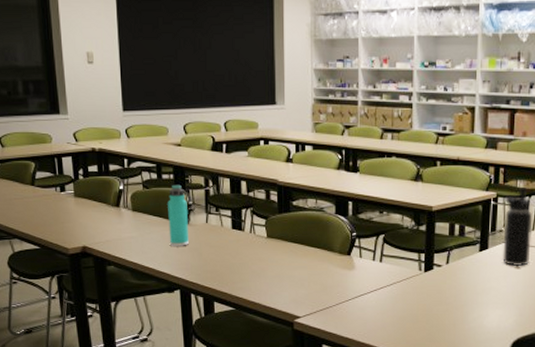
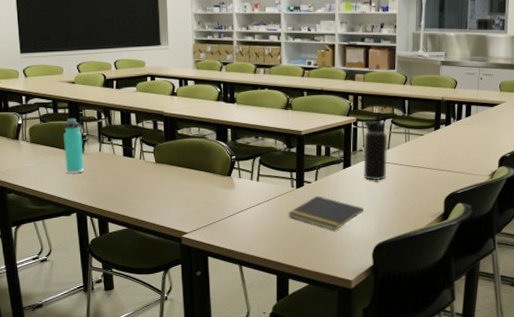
notepad: none [414,281,501,321] -> present [288,195,364,230]

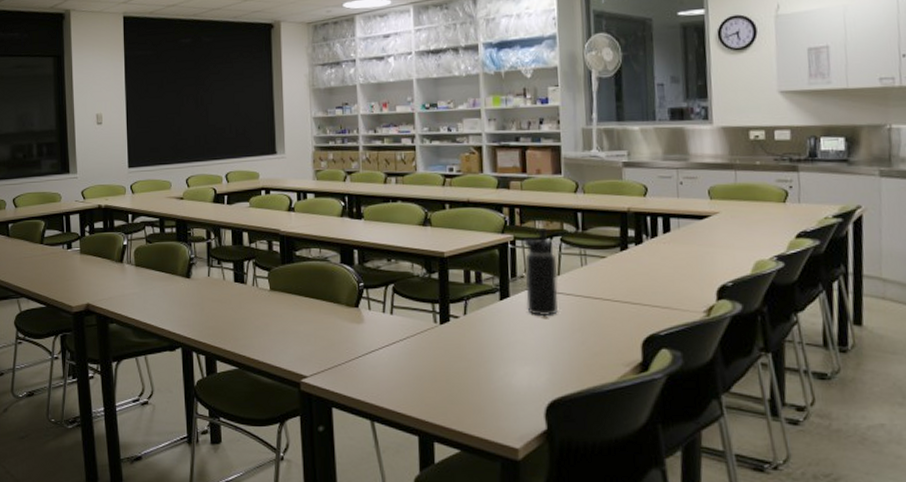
thermos bottle: present [63,118,84,174] -> none [170,238,190,302]
notepad: present [288,195,364,230] -> none [430,334,530,380]

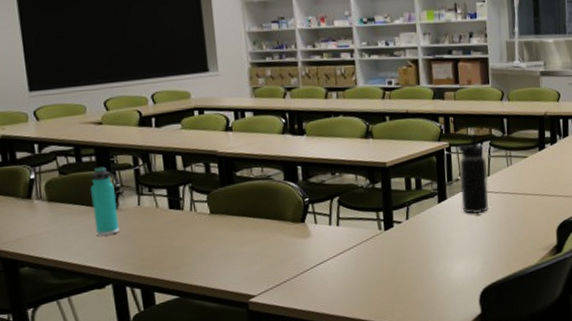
thermos bottle: none [170,238,190,302] -> present [90,166,119,236]

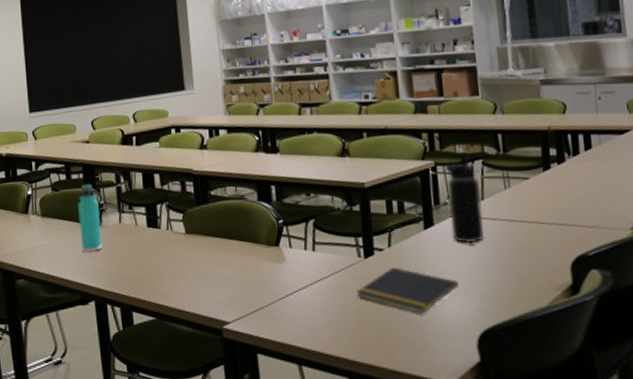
notepad: none [376,237,466,277] -> present [356,267,459,314]

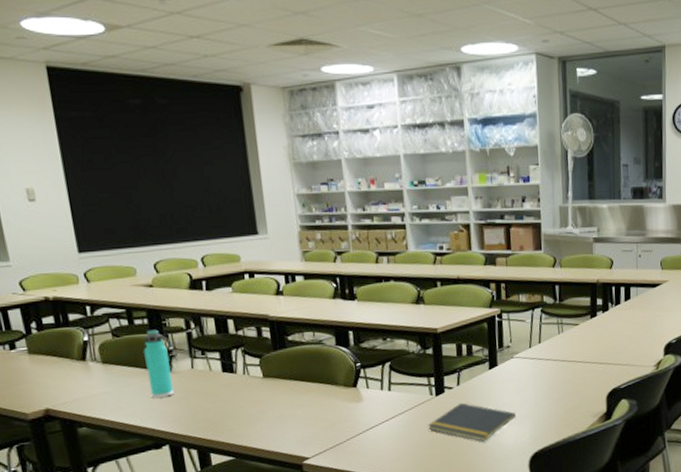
water bottle: present [445,152,485,244] -> none [509,301,540,381]

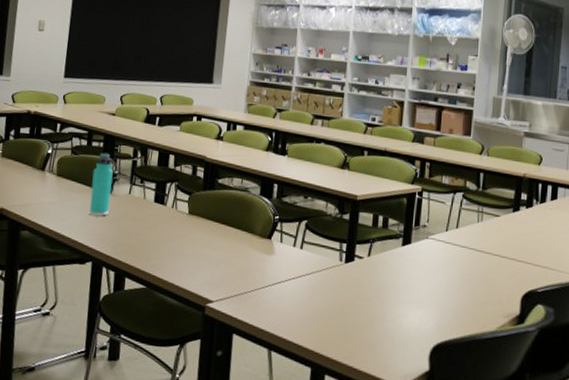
notepad: present [428,402,516,441] -> none [332,274,423,320]

